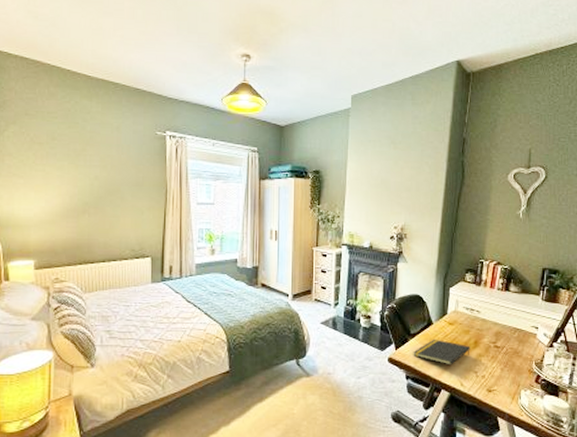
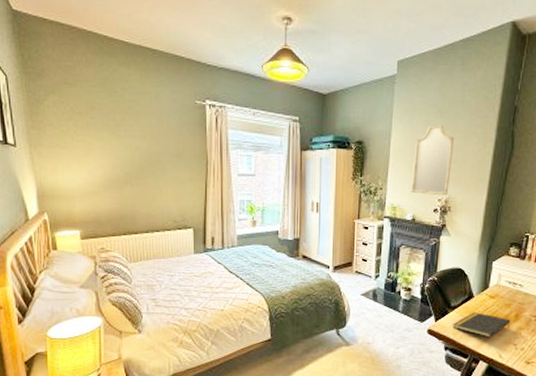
home mirror: none [368,156,407,223] -> present [411,125,454,196]

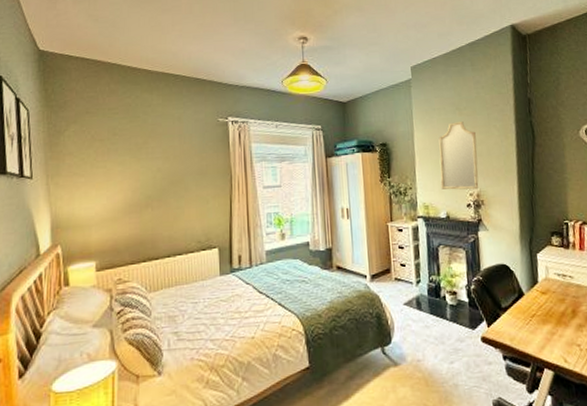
notepad: present [452,311,511,338] -> none [507,311,569,340]

